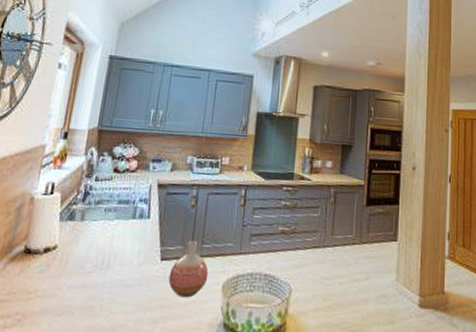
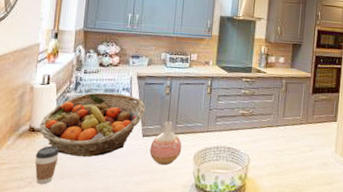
coffee cup: none [26,272,59,323] -> present [35,146,59,184]
fruit basket: none [36,204,166,287] -> present [39,92,145,158]

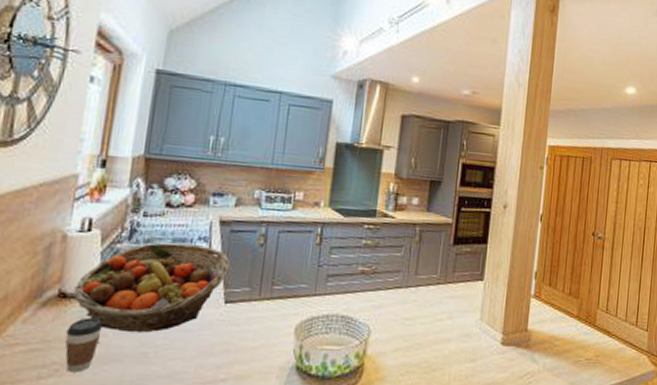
vase: present [149,121,182,166] -> none [233,281,280,342]

